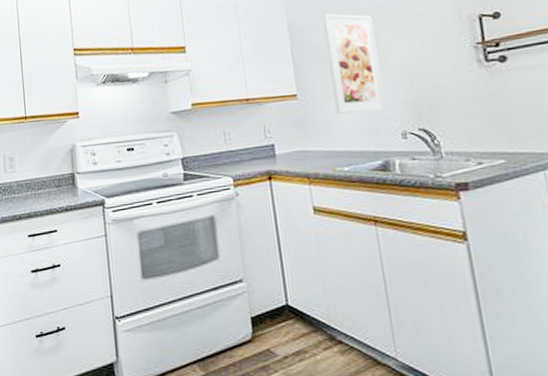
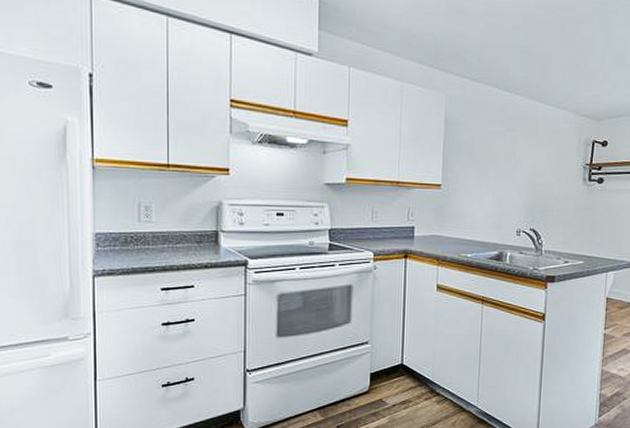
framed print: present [322,13,386,114] -> none [471,115,514,210]

